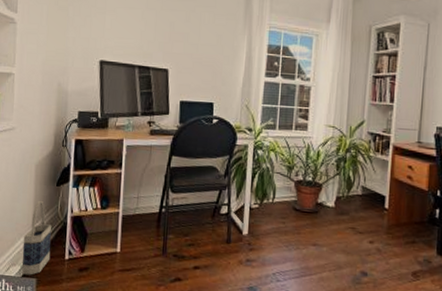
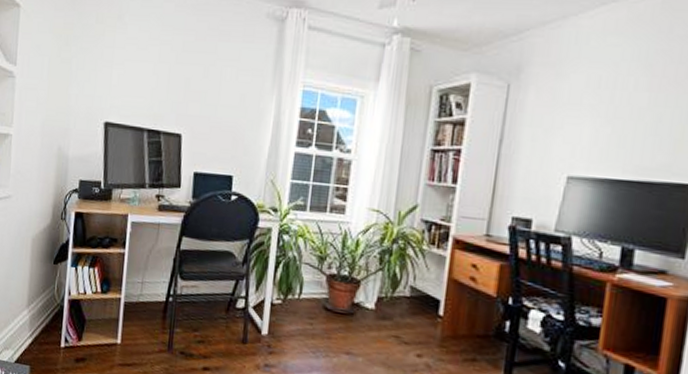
bag: present [22,201,51,275] -> none [15,279,47,362]

